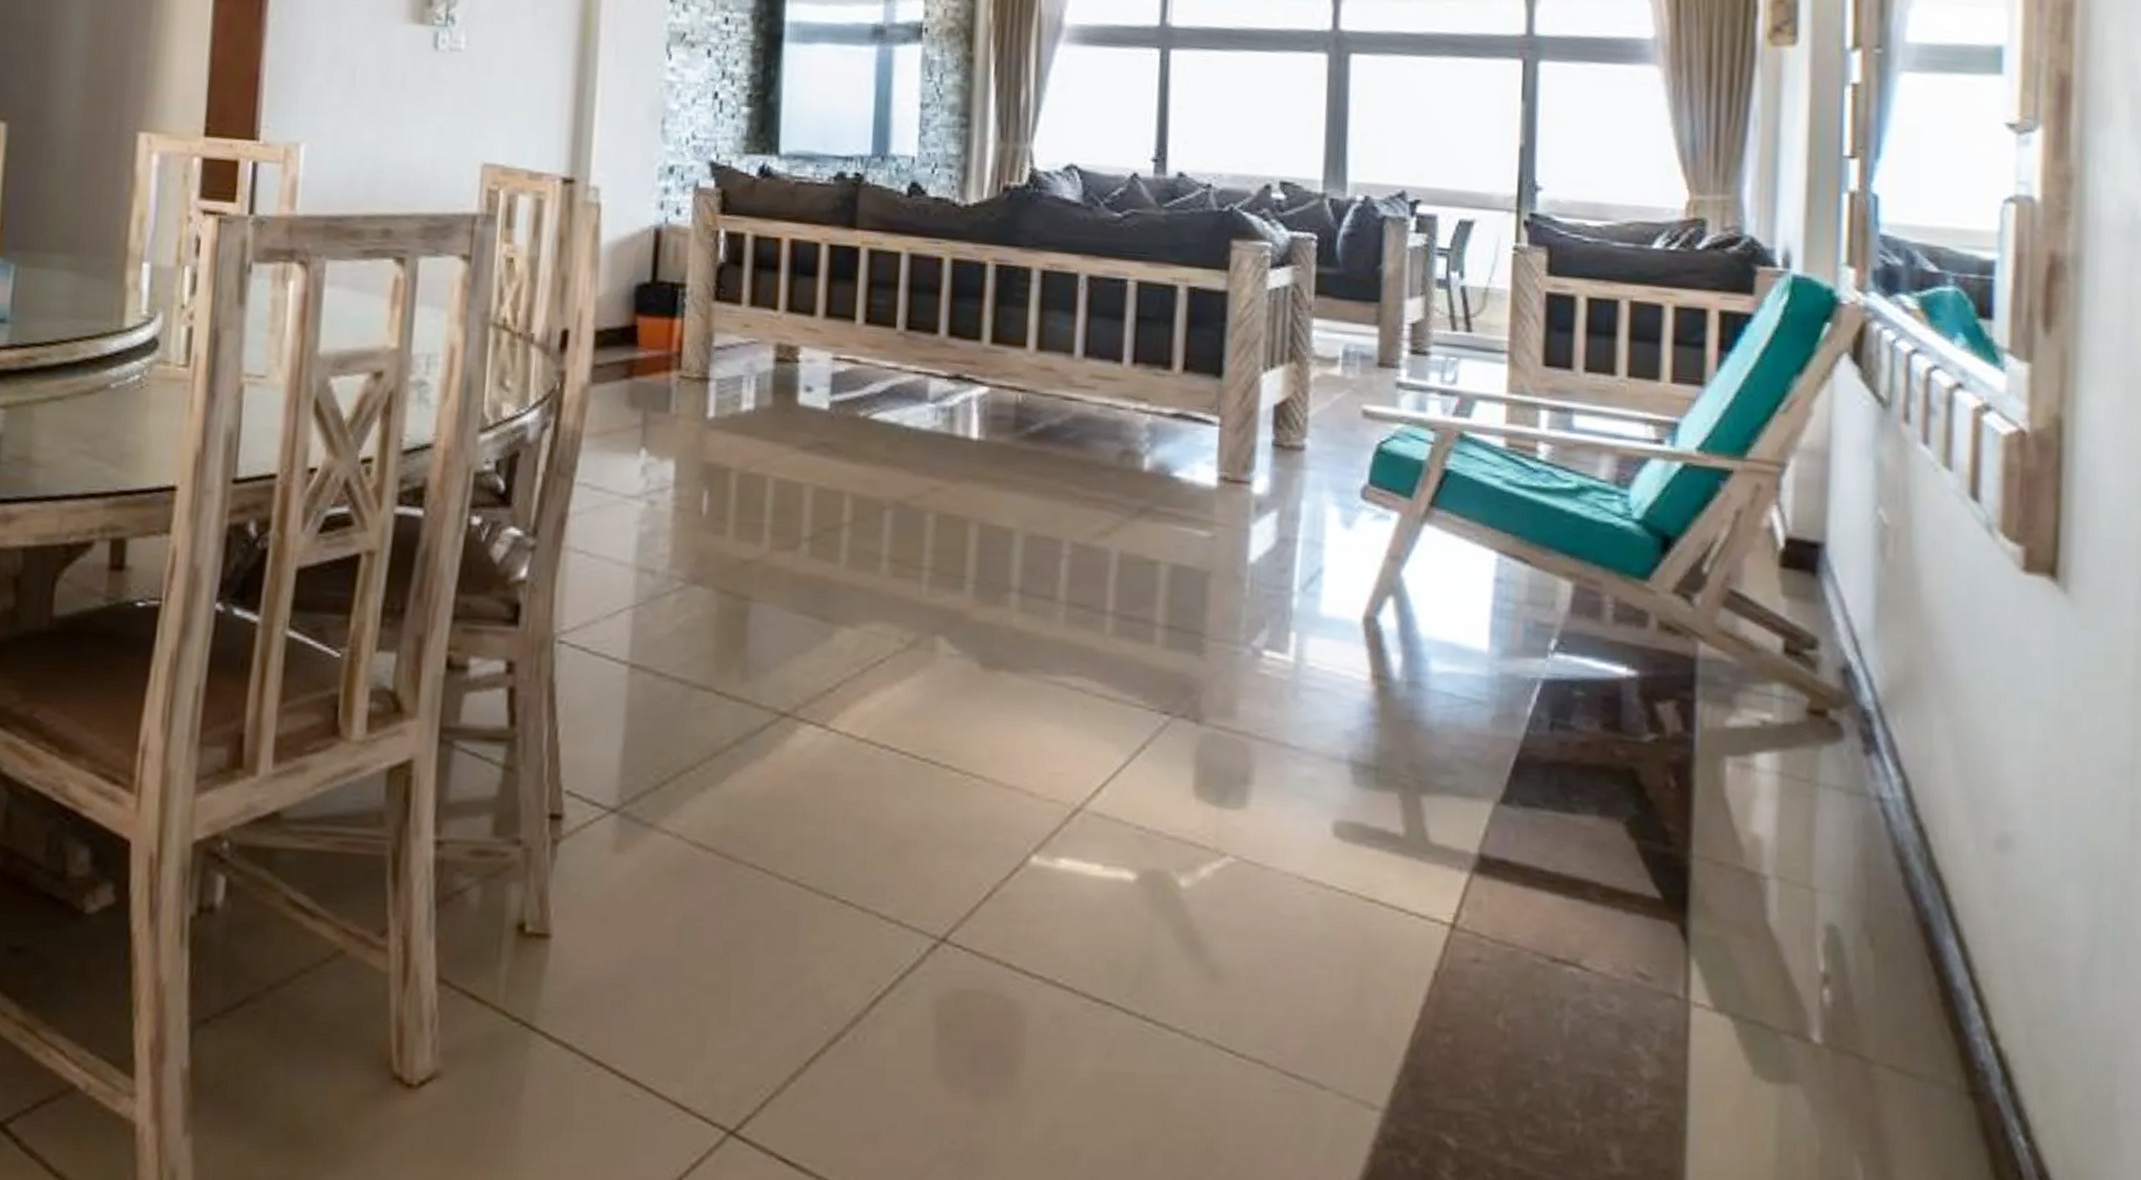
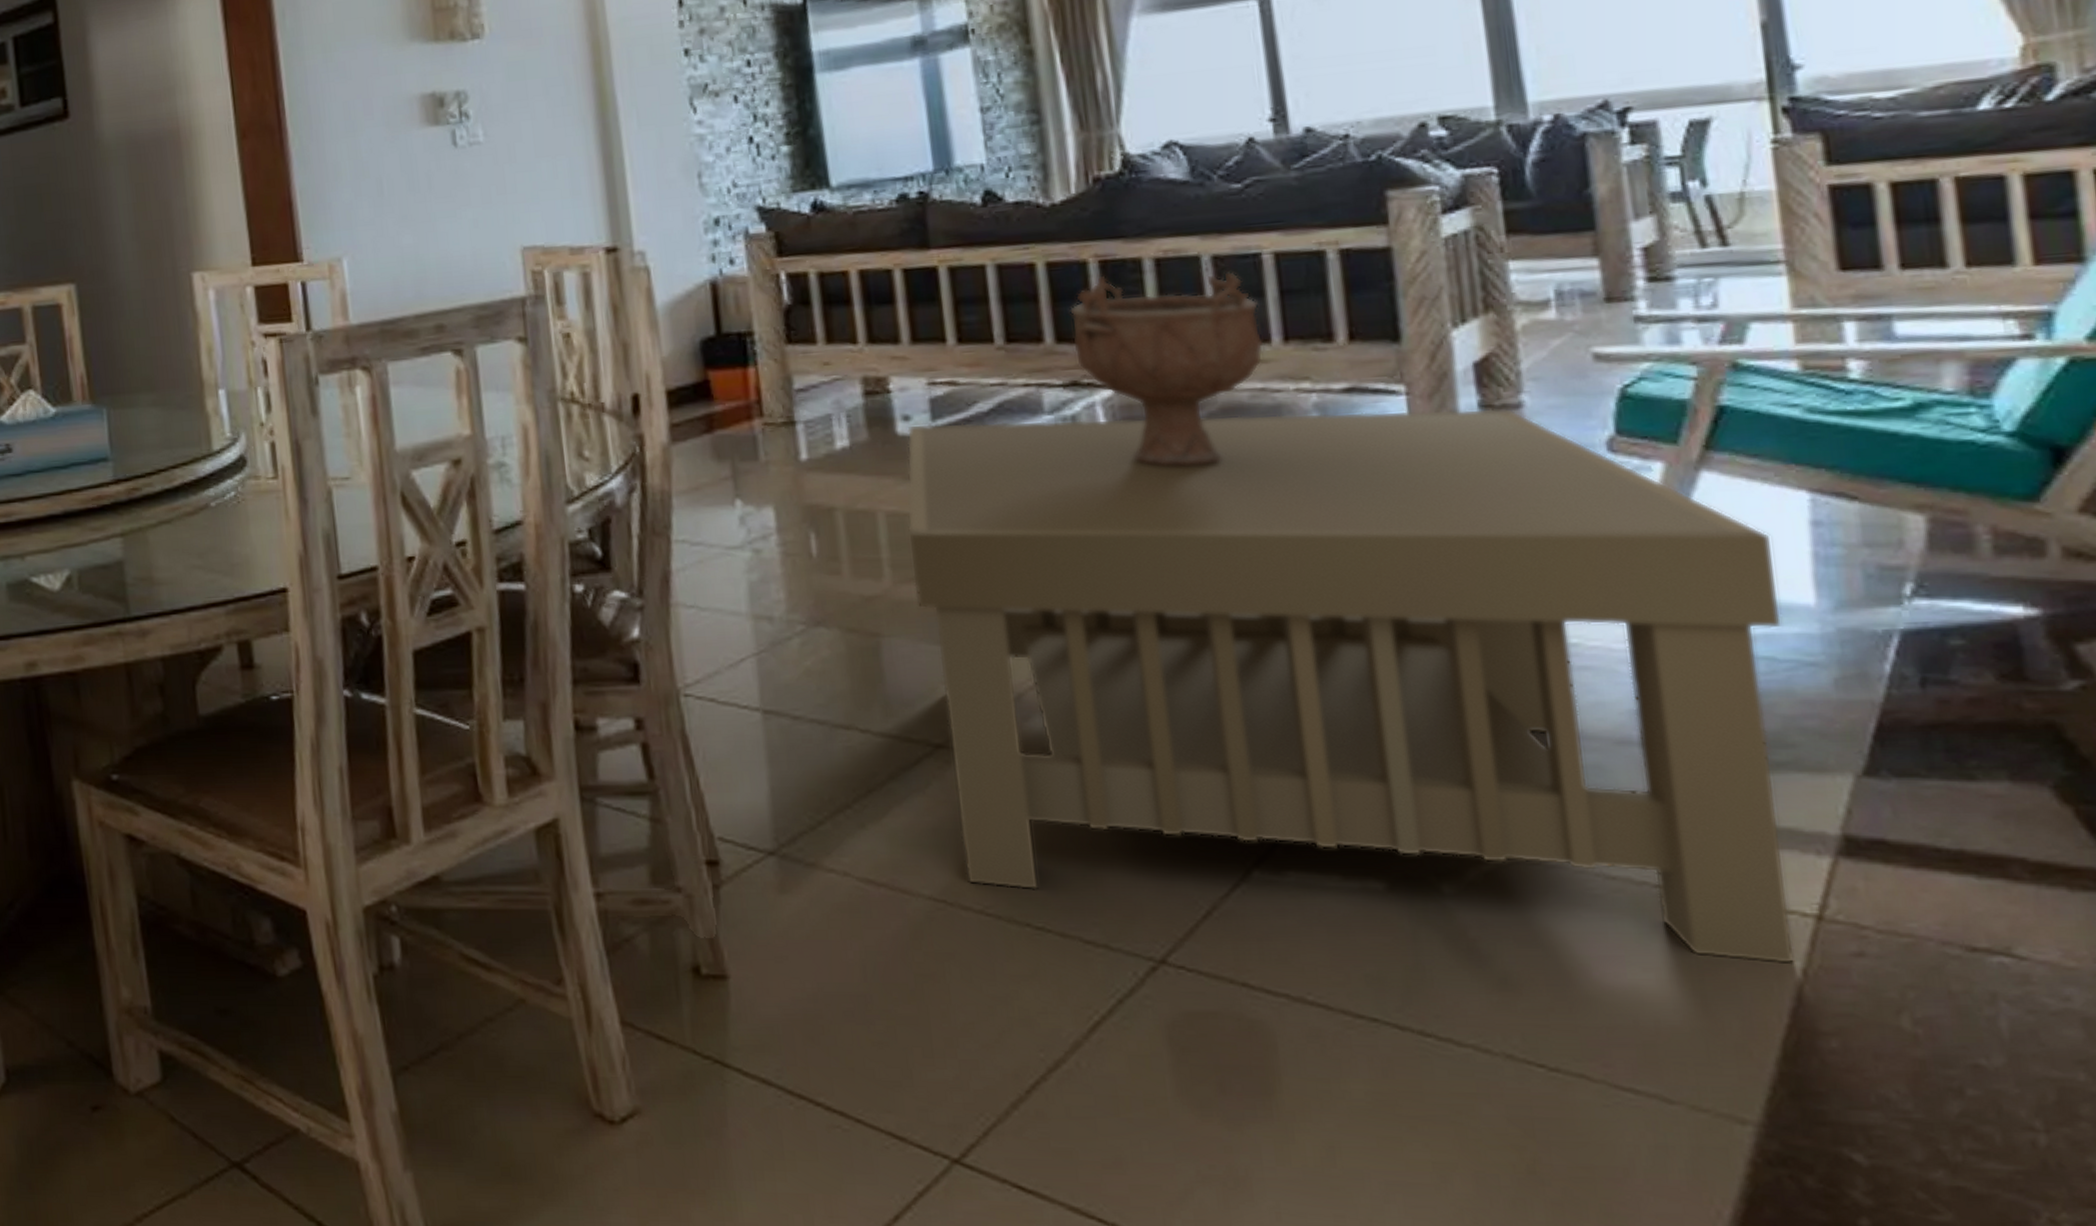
coffee table: none [787,396,1466,967] -> present [907,408,1796,965]
decorative bowl: none [962,278,1117,469] -> present [1070,272,1264,467]

